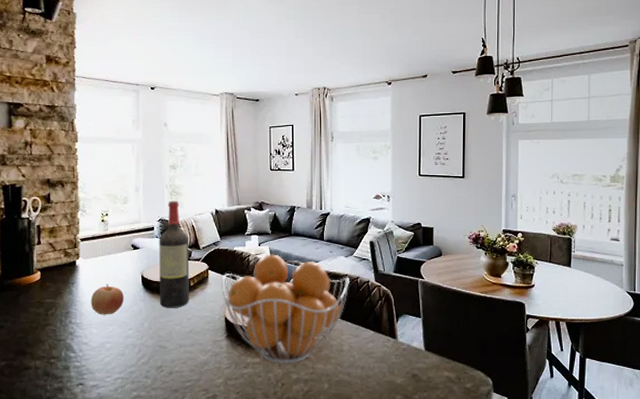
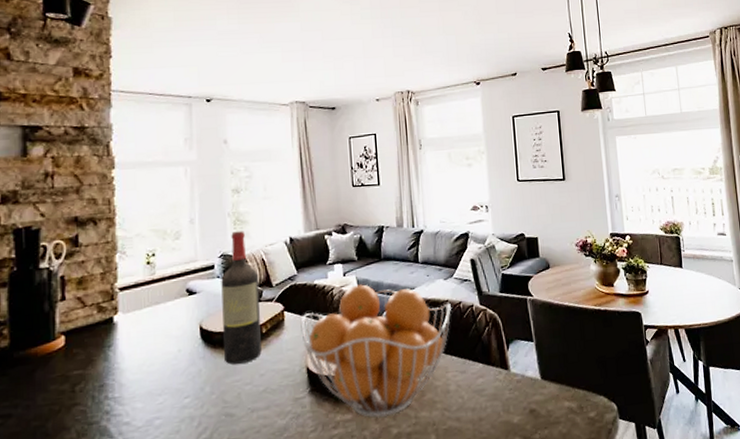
apple: present [90,283,125,315] -> none [133,341,179,384]

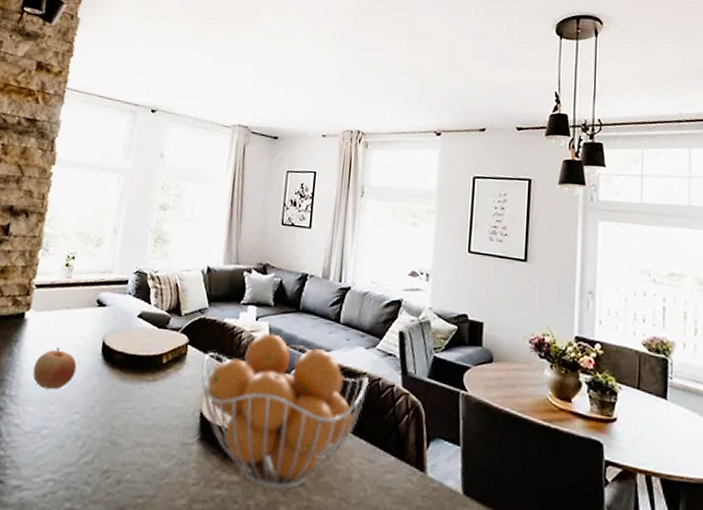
apple: none [133,341,179,384] -> present [32,346,77,390]
wine bottle: present [221,231,262,365] -> none [119,249,170,391]

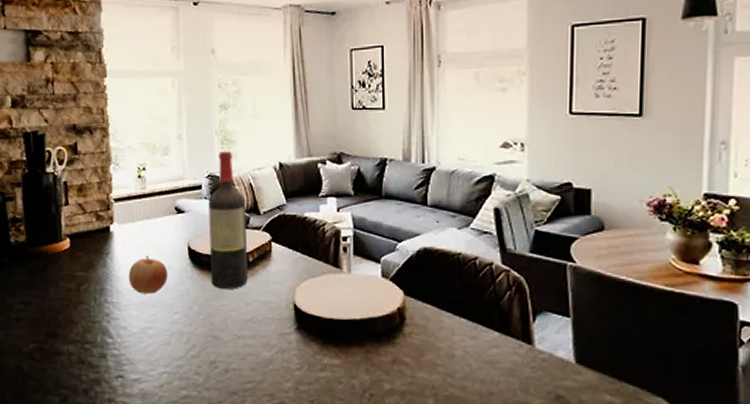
wine bottle: none [119,249,170,391] -> present [208,151,248,289]
fruit basket: present [201,333,370,491] -> none [289,223,466,370]

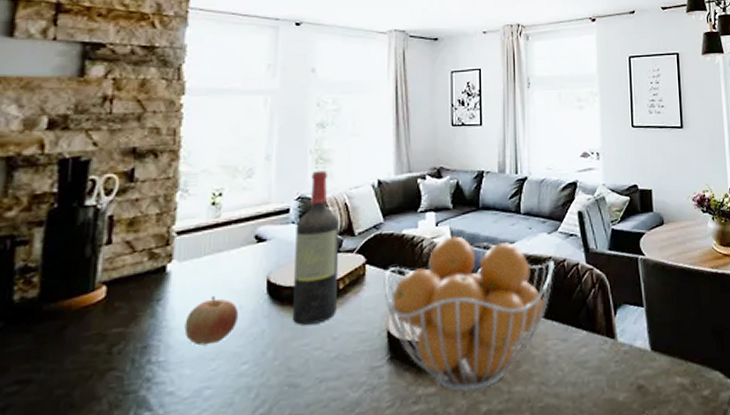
fruit basket: none [289,223,466,370] -> present [384,236,556,393]

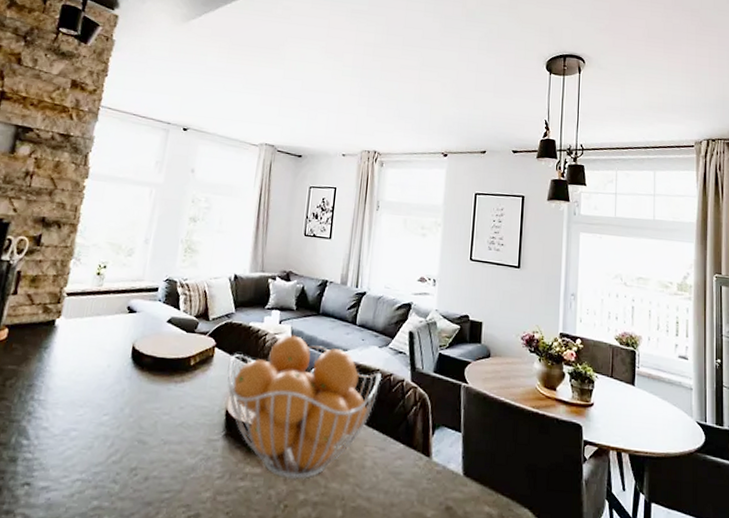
apple: present [184,295,239,346] -> none [62,352,107,393]
wine bottle: present [292,170,340,325] -> none [148,258,198,392]

